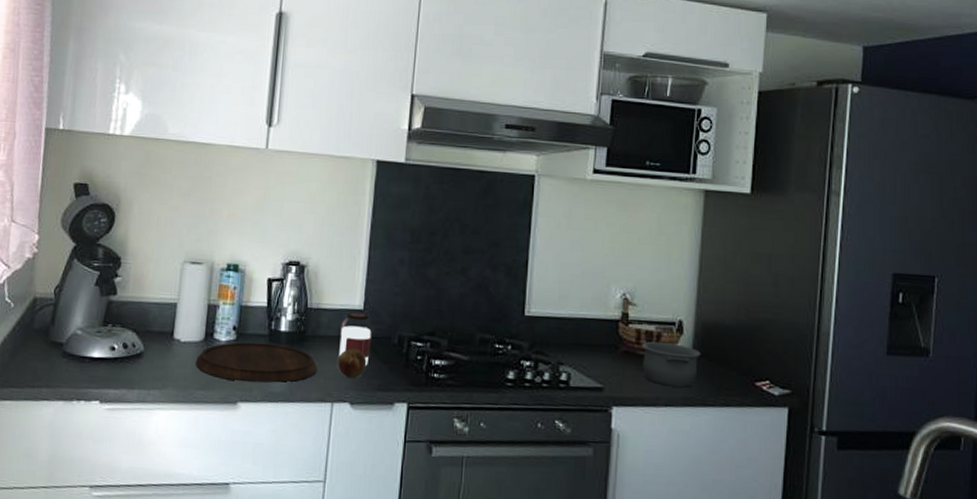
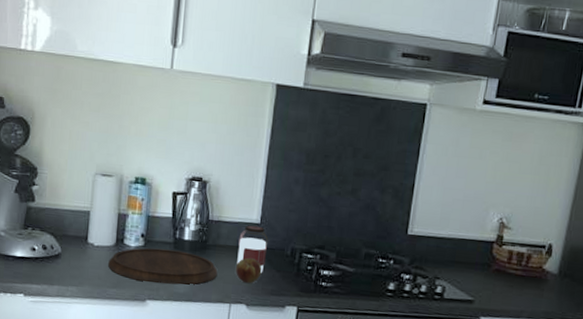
cooking pot: present [642,341,701,388] -> none [511,262,566,303]

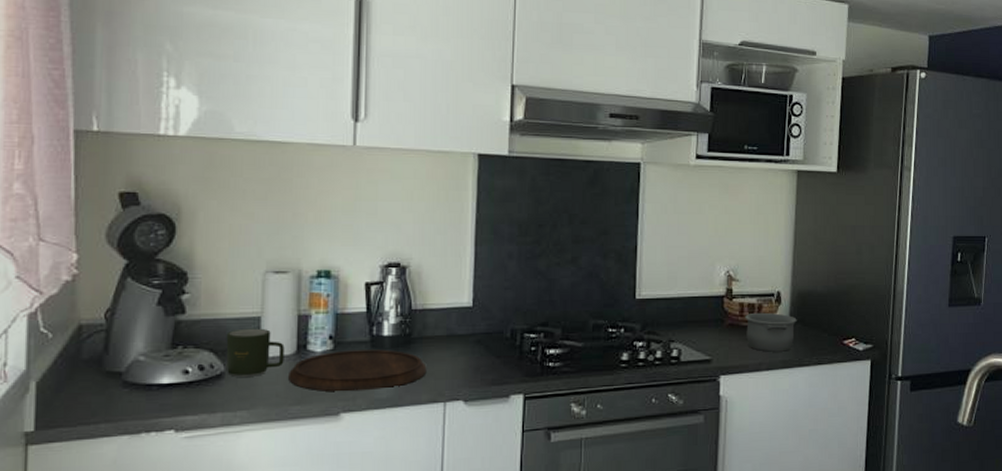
mug: none [62,219,107,260] -> present [225,328,285,377]
fruit: present [235,257,262,284] -> none [447,346,479,377]
jar: present [237,225,269,273] -> none [449,310,484,362]
cooking pot: none [511,262,566,303] -> present [745,312,797,352]

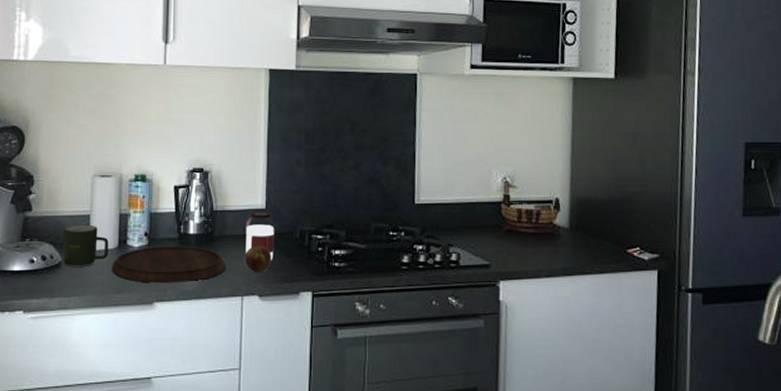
fruit: none [447,346,479,377] -> present [244,245,272,273]
jar: none [449,310,484,362] -> present [245,211,276,260]
cooking pot: present [745,312,797,352] -> none [523,219,577,259]

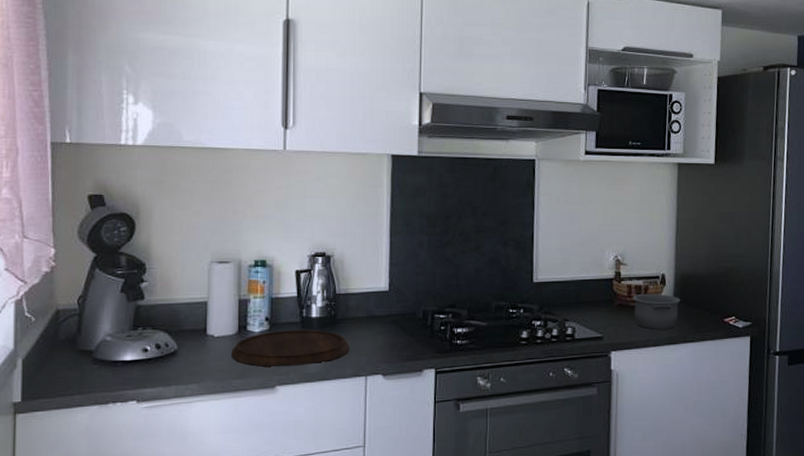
mug: present [62,224,109,267] -> none [178,311,228,354]
fruit: present [244,245,272,273] -> none [368,326,395,353]
jar: present [245,211,276,260] -> none [369,293,399,340]
cooking pot: none [523,219,577,259] -> present [633,293,681,330]

